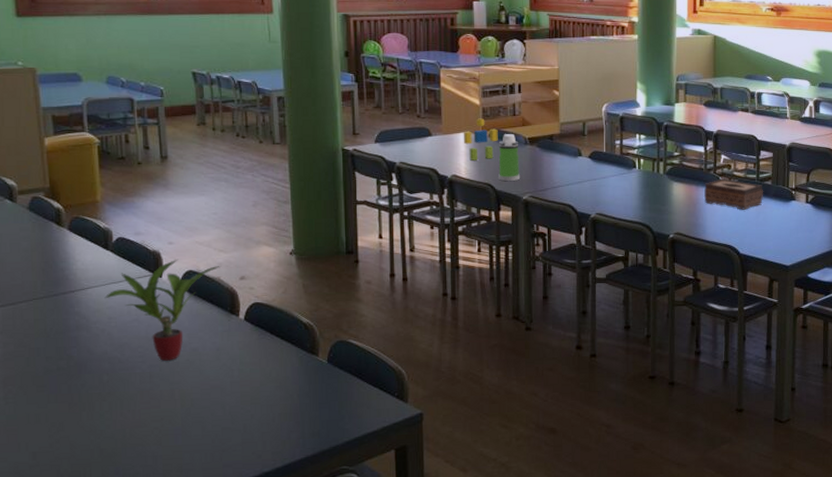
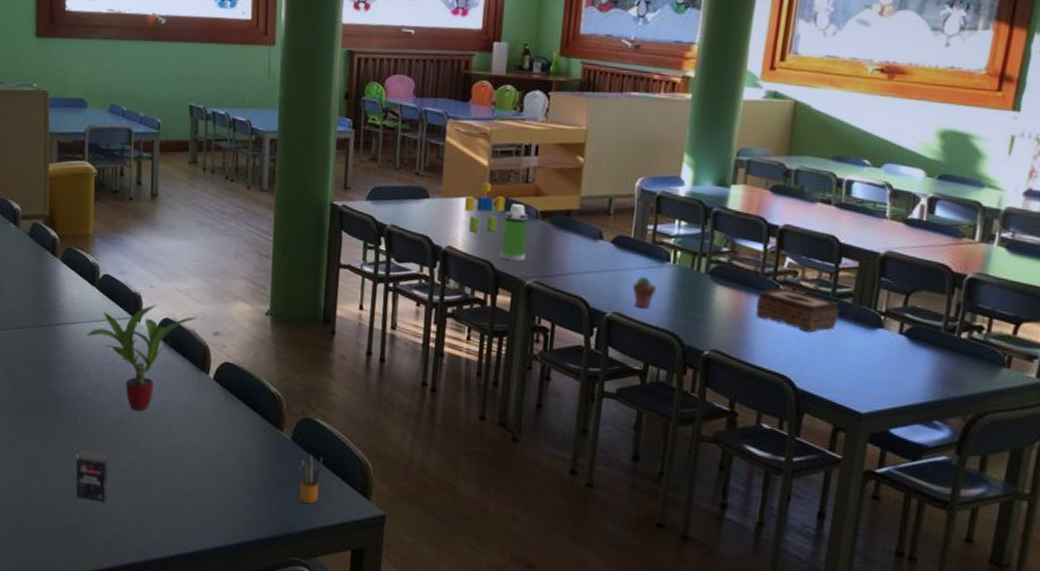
crayon box: none [105,407,144,455] -> present [75,450,109,502]
pencil box: none [338,371,359,416] -> present [299,454,323,504]
potted succulent: none [609,182,628,207] -> present [632,276,657,309]

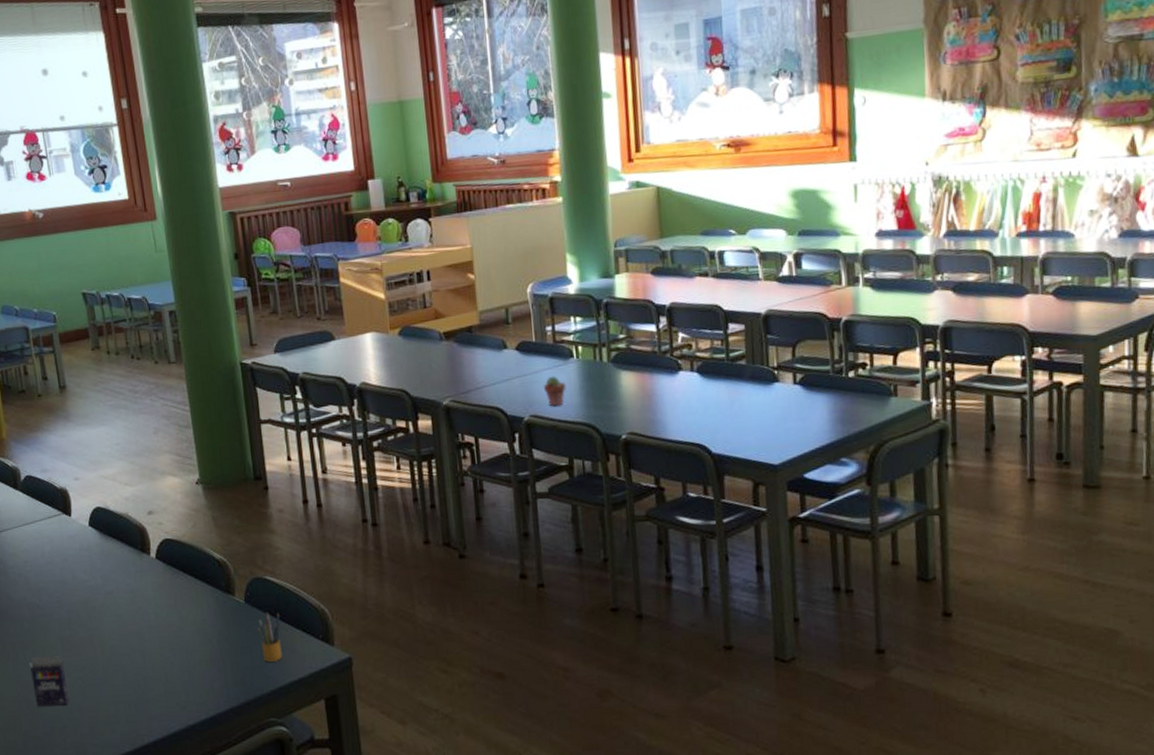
potted plant: present [86,305,197,411] -> none [18,496,128,606]
toy blocks: present [464,182,506,232] -> none [369,314,409,364]
water bottle: present [500,204,529,261] -> none [410,329,438,385]
tissue box: present [755,288,840,333] -> none [660,361,737,399]

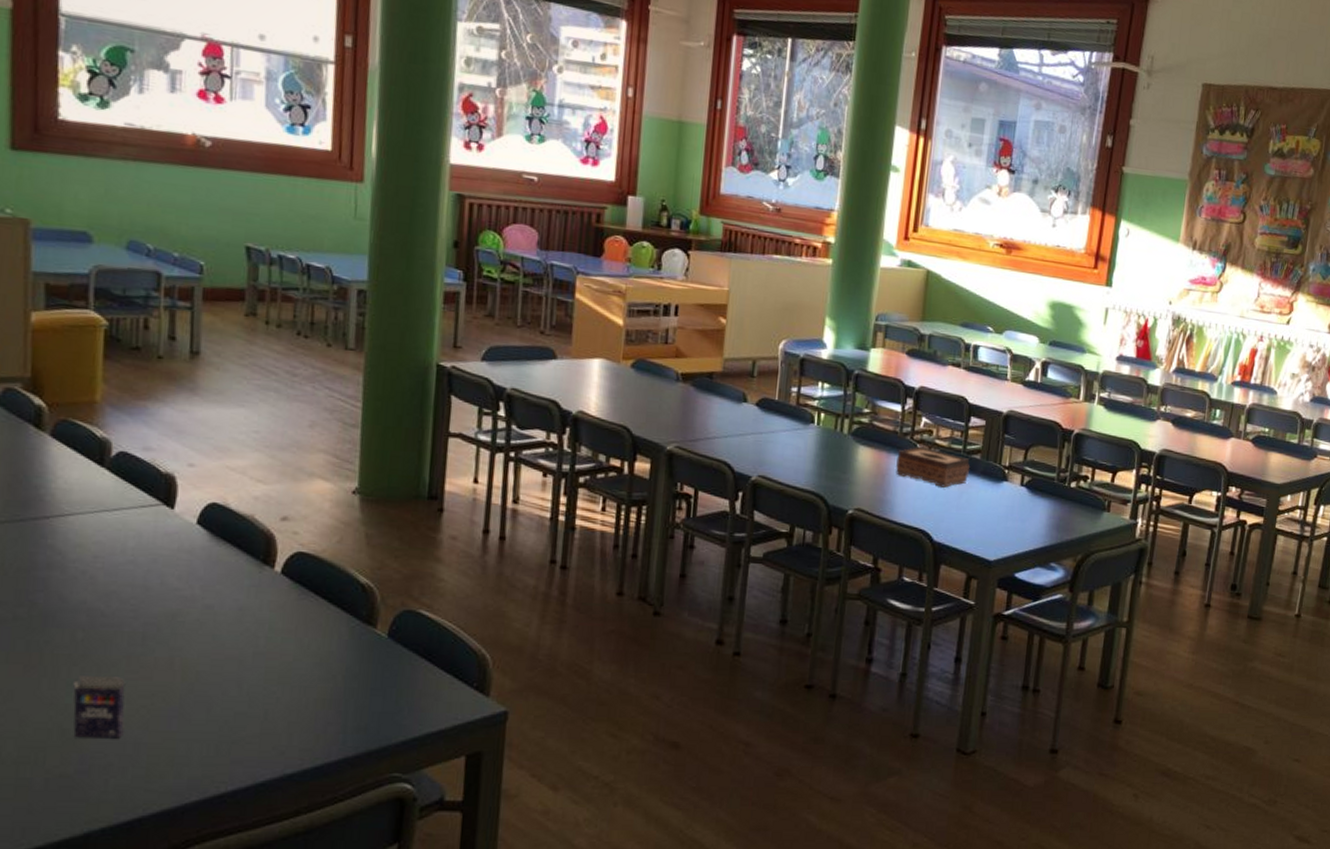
pencil box: present [257,612,282,662] -> none [398,651,429,708]
potted succulent: present [543,376,566,407] -> none [777,438,801,471]
tissue box: none [660,361,737,399] -> present [895,446,970,488]

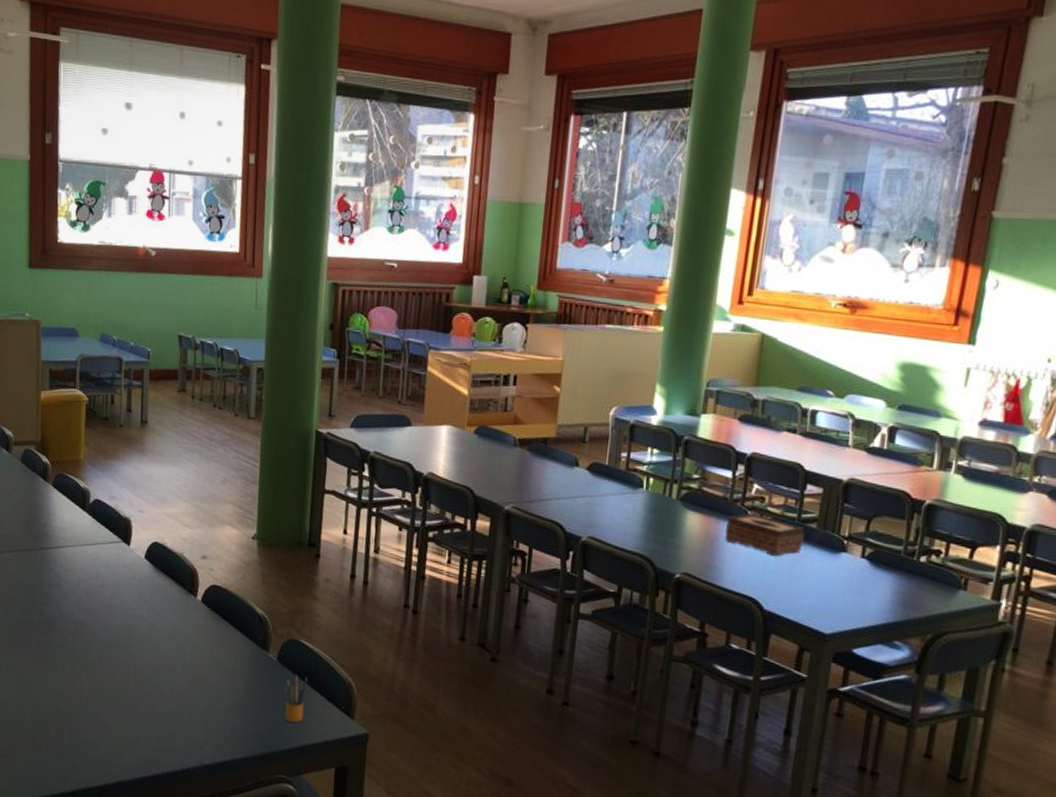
crayon box: present [73,676,126,739] -> none [66,670,98,722]
pencil box: none [398,651,429,708] -> present [284,674,308,722]

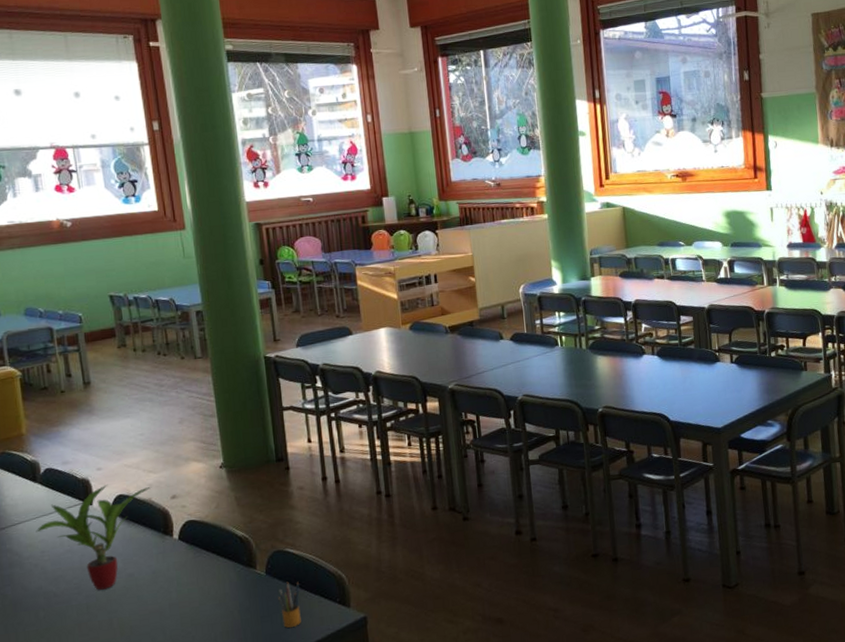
potted plant: none [77,529,186,632] -> present [36,485,152,590]
tissue box: present [725,513,805,556] -> none [628,347,688,377]

